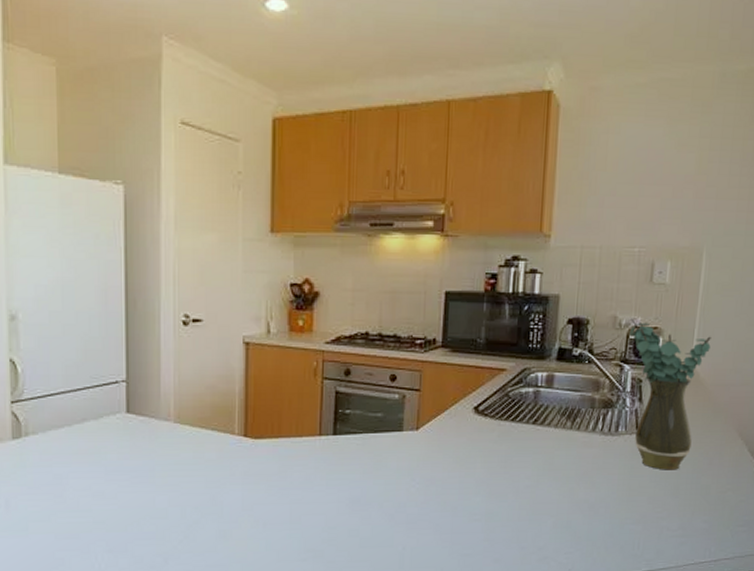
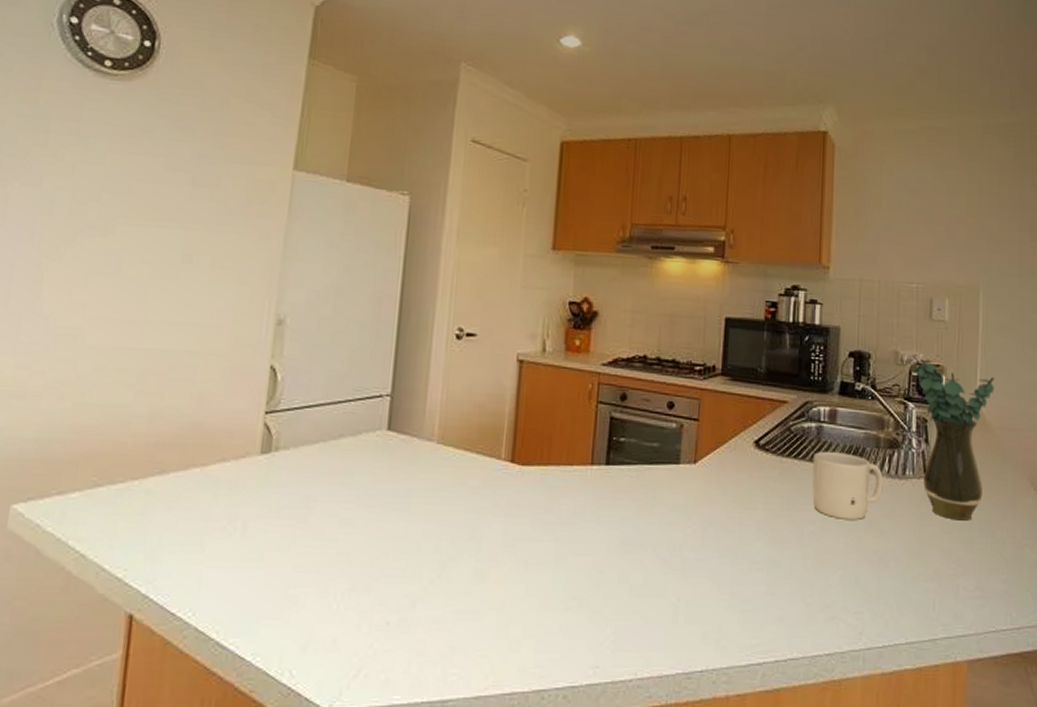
mug: none [528,413,597,475] -> present [812,451,883,521]

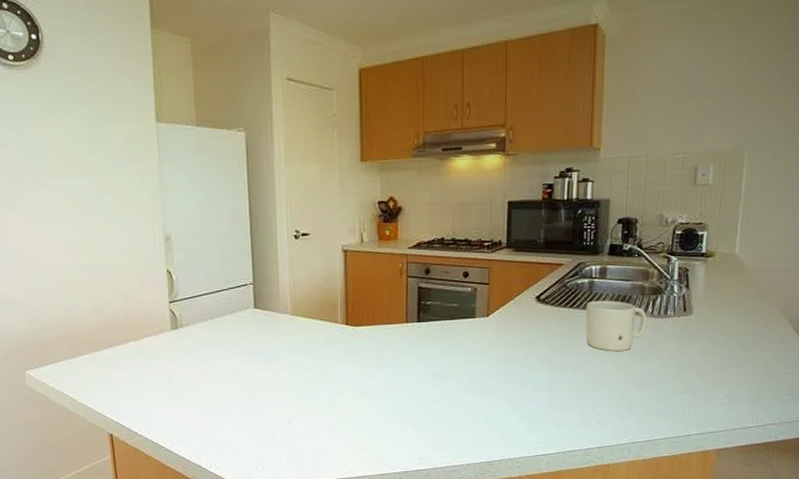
vase: present [912,354,994,521] -> none [676,216,754,347]

